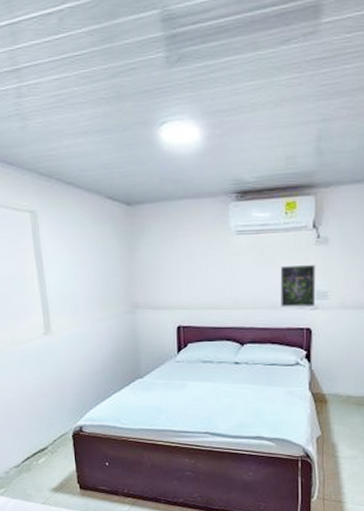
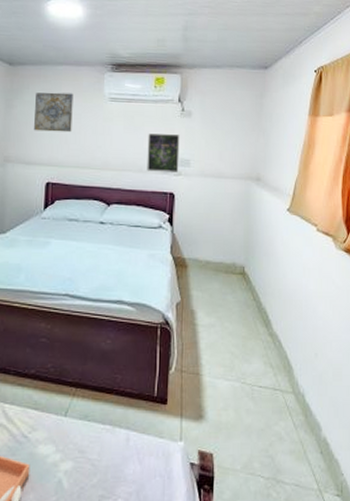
wall art: none [158,230,199,274] -> present [34,92,74,133]

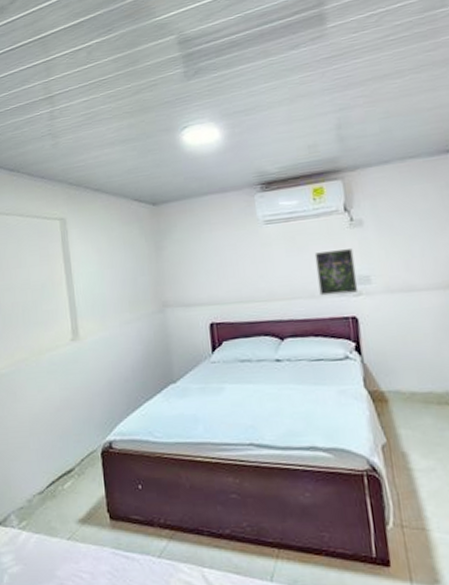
wall art: present [34,92,74,133] -> none [184,223,228,270]

